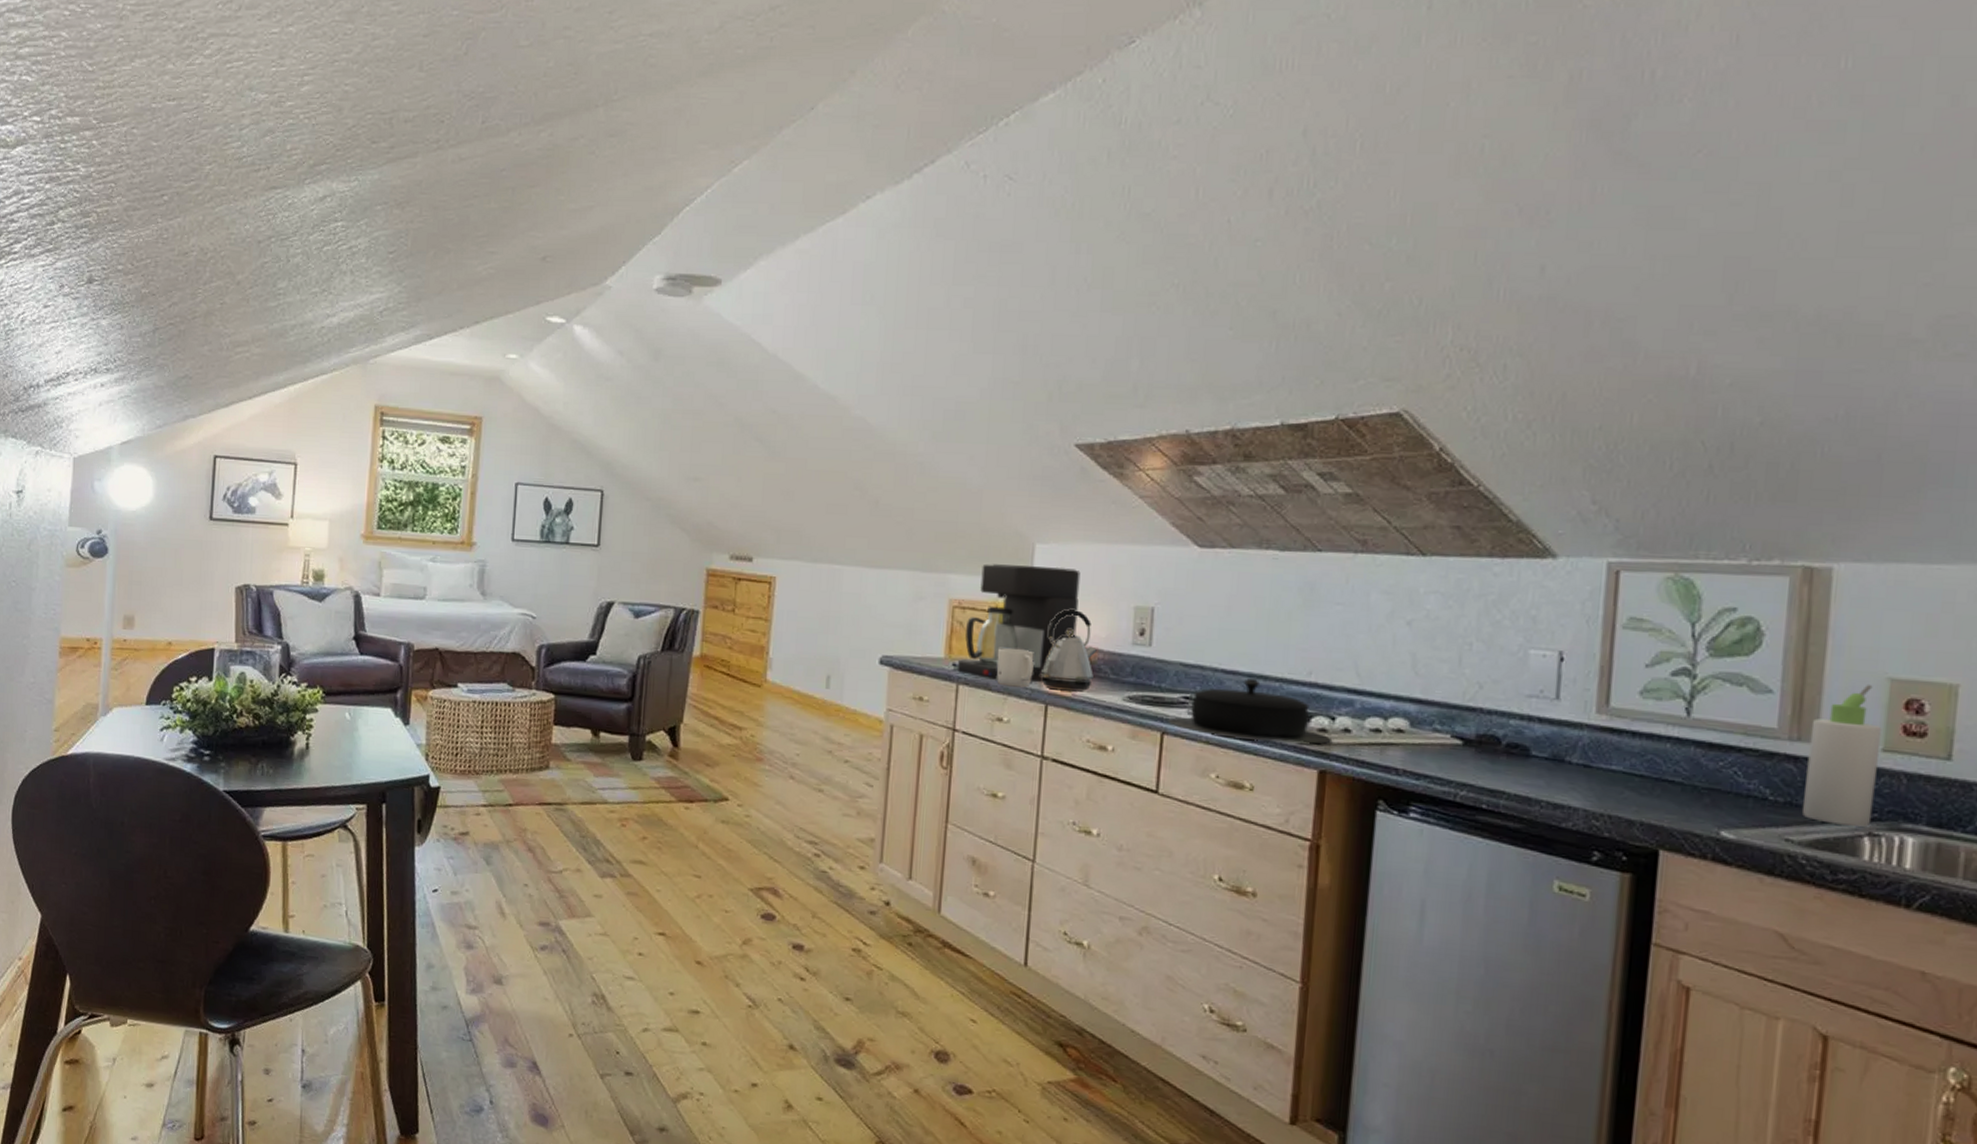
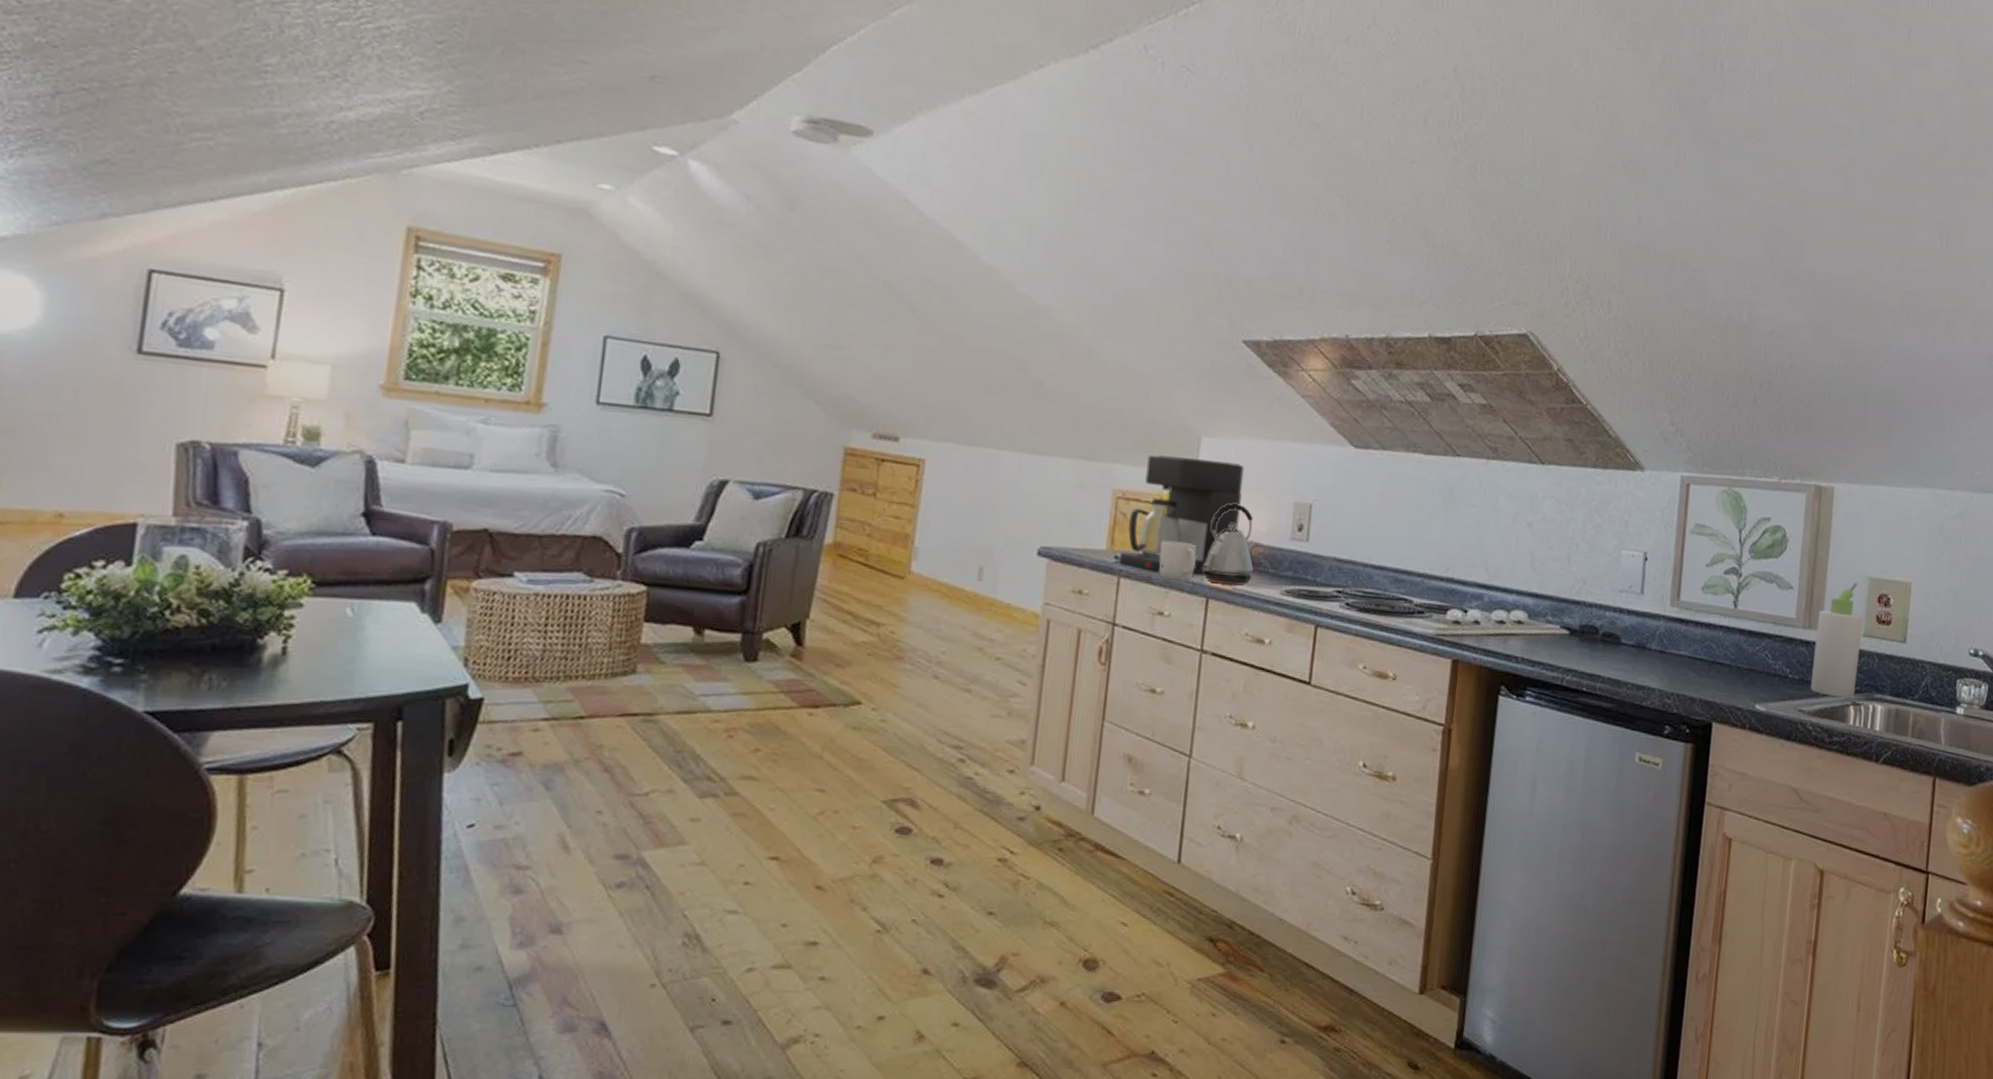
cooking pot: present [1168,679,1331,744] -> none [1321,574,1464,635]

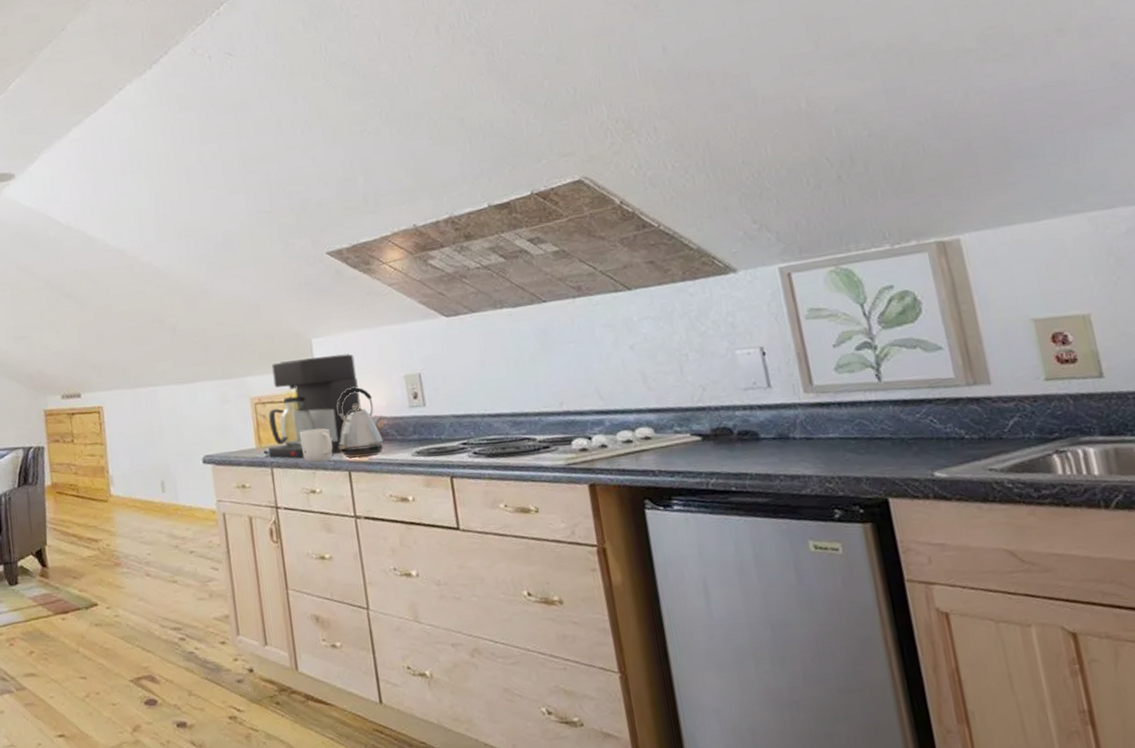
bottle: present [1810,582,1864,698] -> none [981,327,1055,449]

